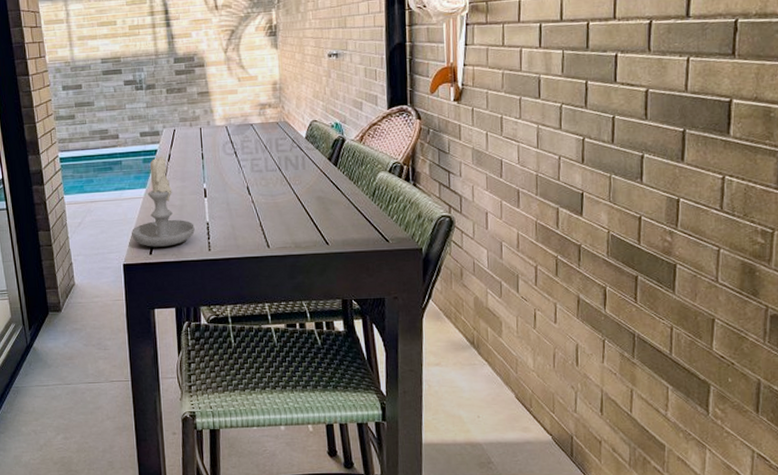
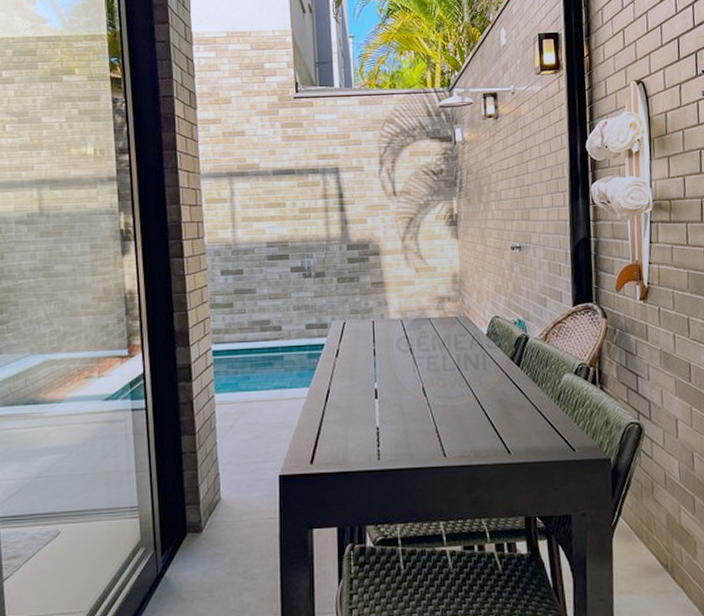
candle: present [132,154,195,247] -> none [291,348,363,455]

